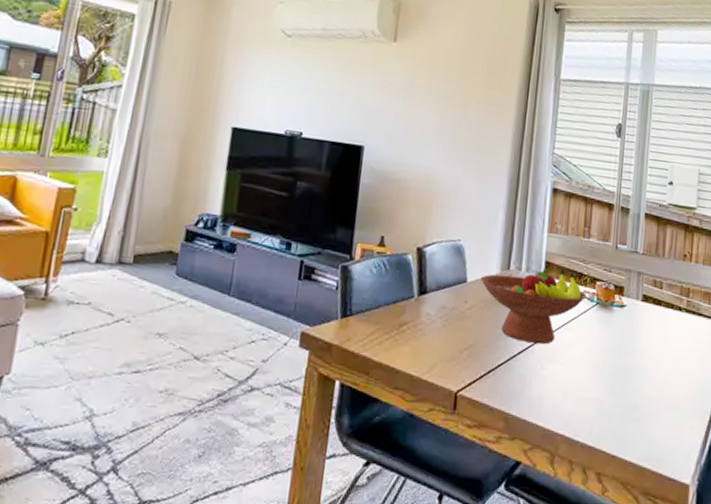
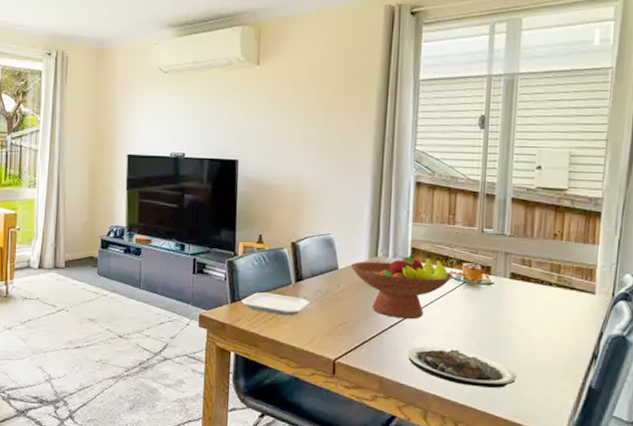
plate: none [353,306,434,337] -> present [241,292,311,316]
plate: none [536,377,647,427] -> present [407,346,517,388]

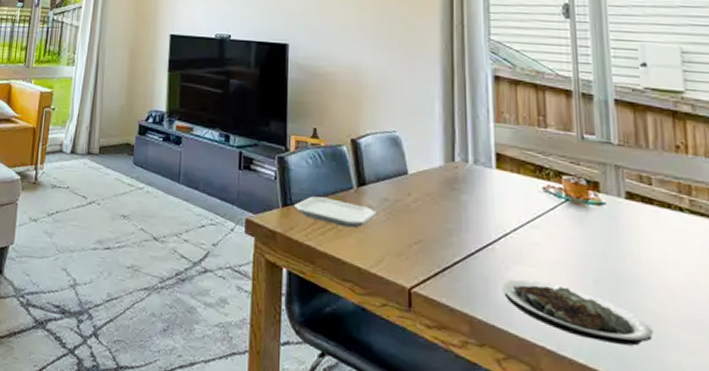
fruit bowl: present [350,252,454,320] -> none [422,159,552,244]

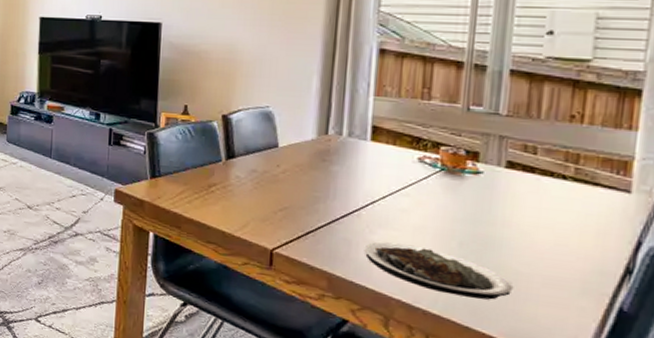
plate: present [294,196,377,229] -> none [162,168,244,197]

